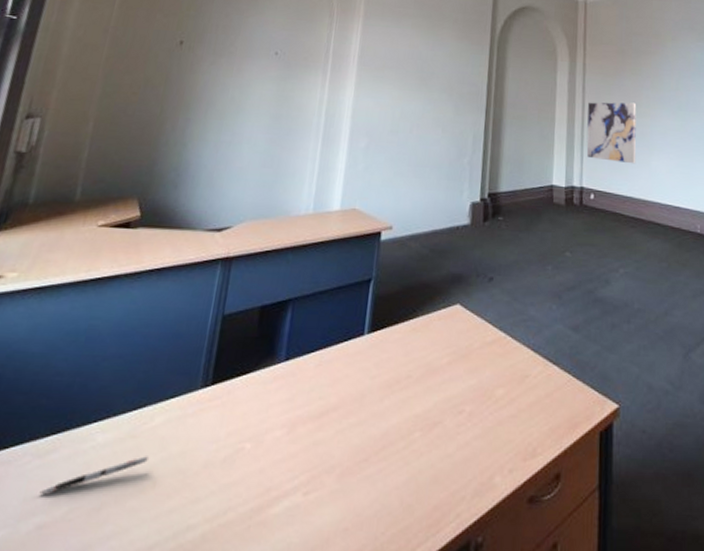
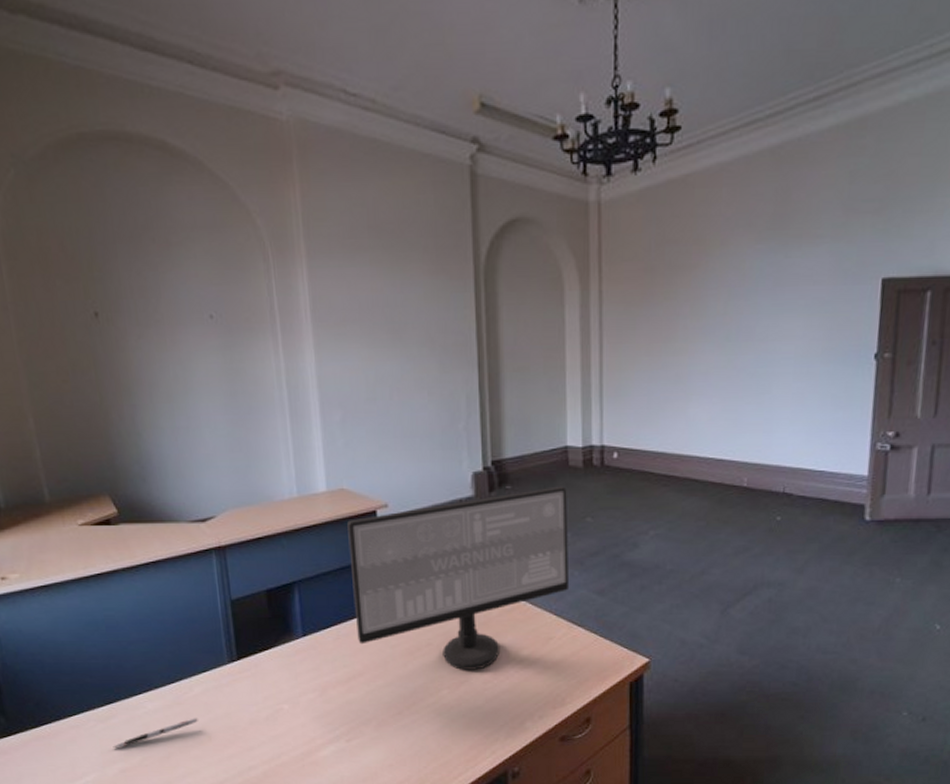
computer monitor: none [339,220,551,410] -> present [347,486,570,670]
wall art: present [586,102,637,164] -> none [606,337,670,414]

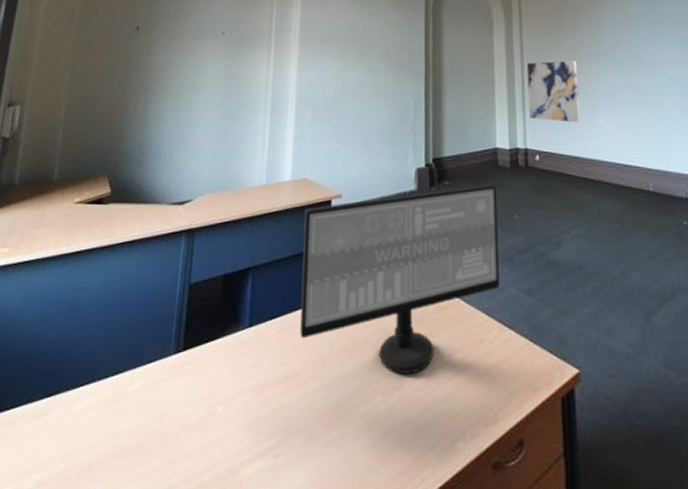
pen: present [112,718,198,748] -> none [38,418,131,452]
wall art: none [606,337,670,414] -> present [527,60,581,123]

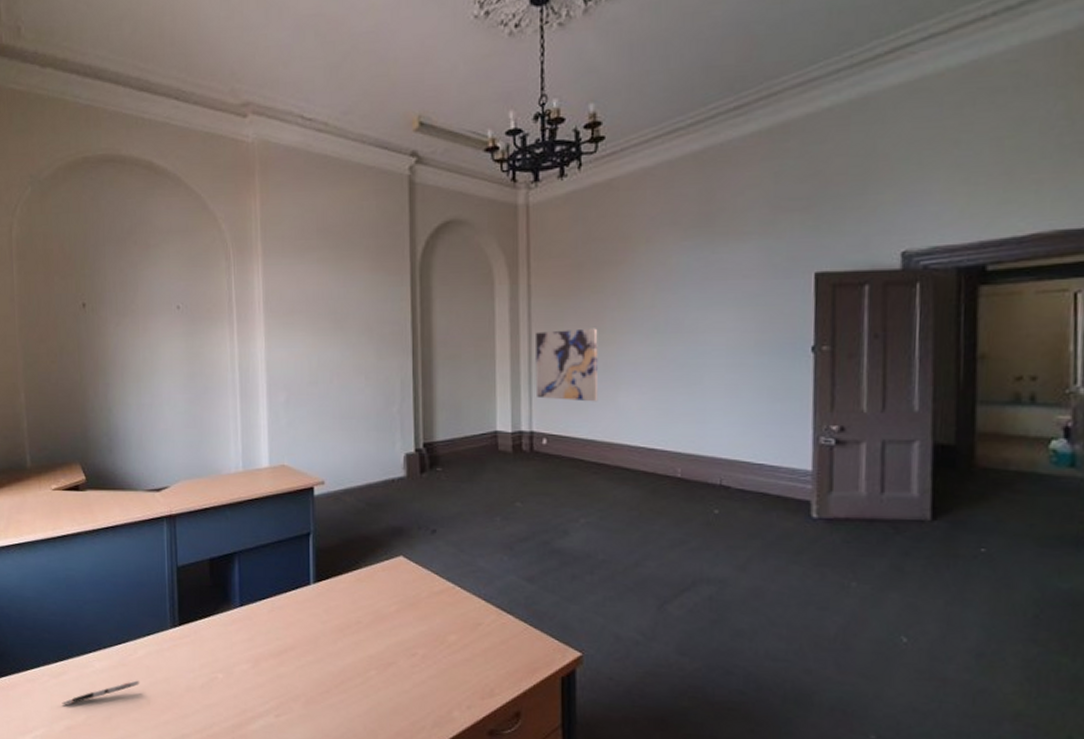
pen: none [38,418,131,452] -> present [62,680,139,704]
computer monitor: present [300,184,500,374] -> none [286,470,499,652]

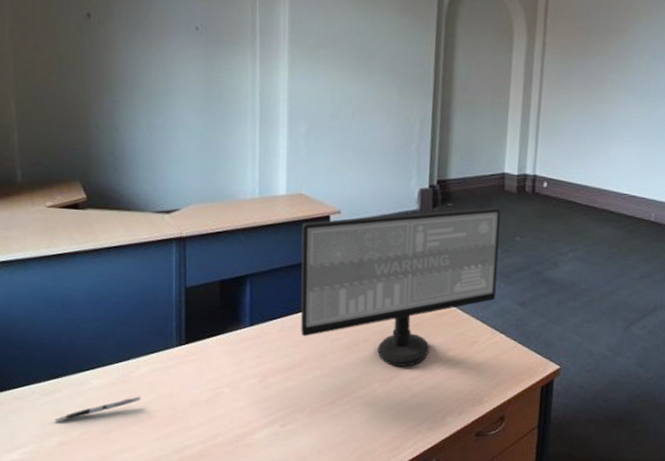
computer monitor: none [286,470,499,652] -> present [300,207,501,367]
wall art: present [535,328,599,402] -> none [542,86,600,153]

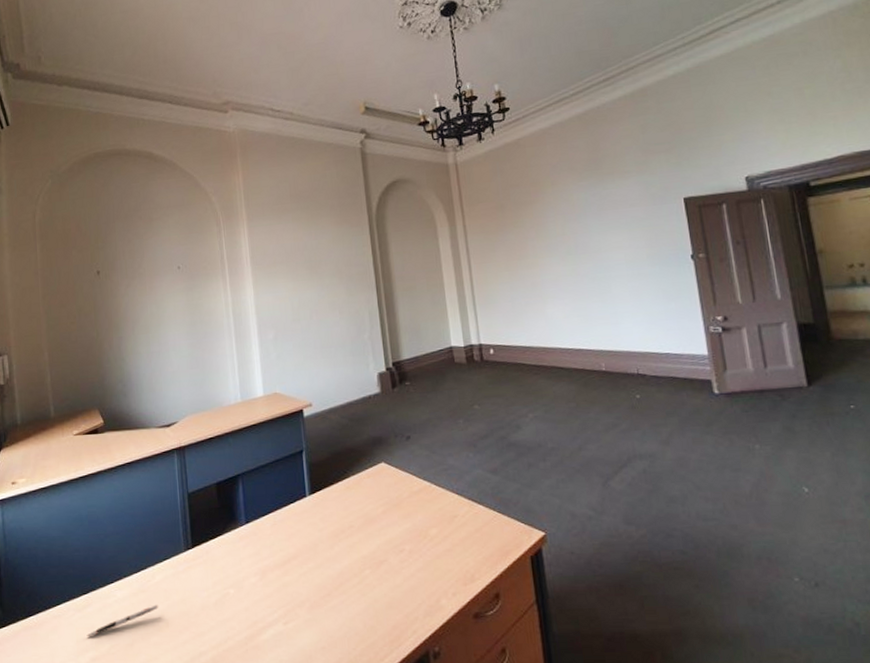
computer monitor: present [300,207,501,367] -> none [280,380,467,550]

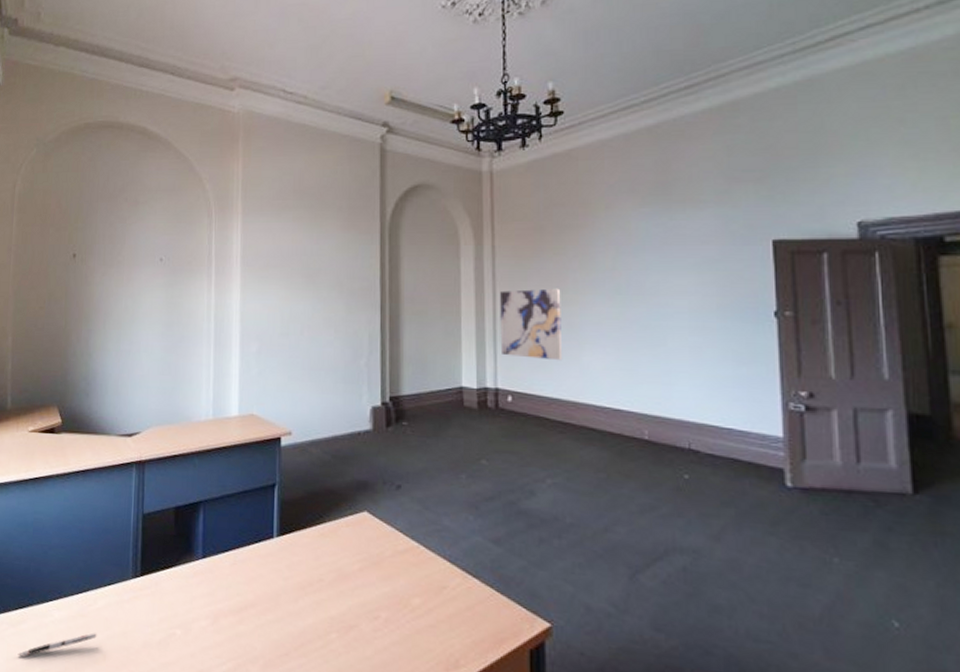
wall art: none [474,255,531,316] -> present [500,288,563,361]

